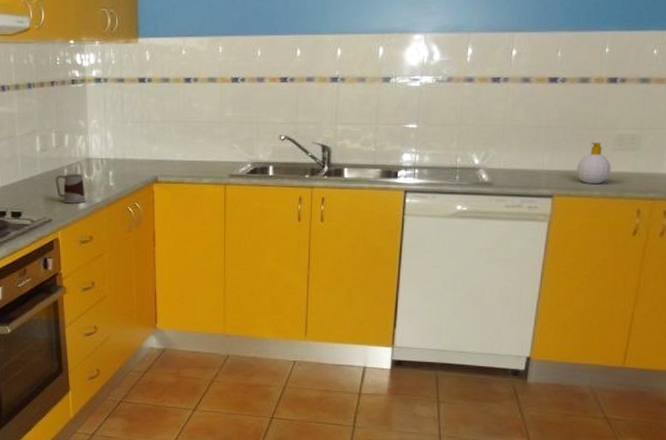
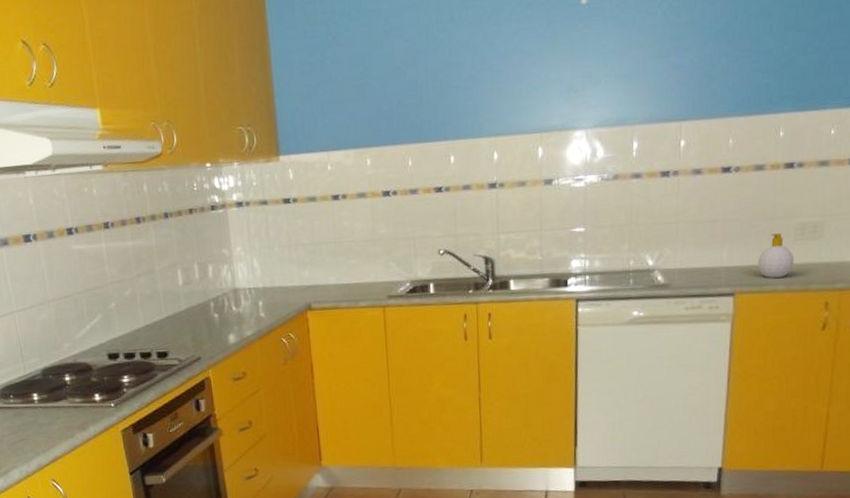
mug: present [55,174,86,204] -> none [201,306,237,340]

